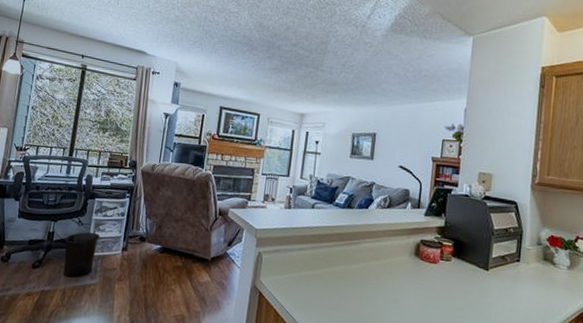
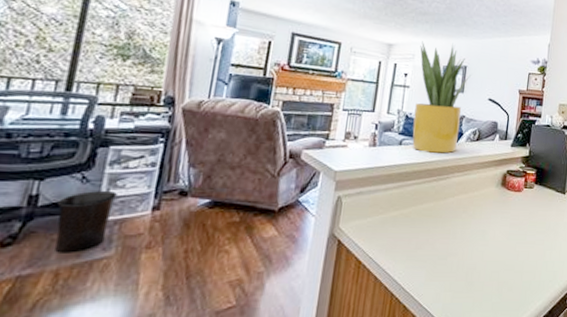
planter: none [323,110,381,219] -> present [412,41,472,154]

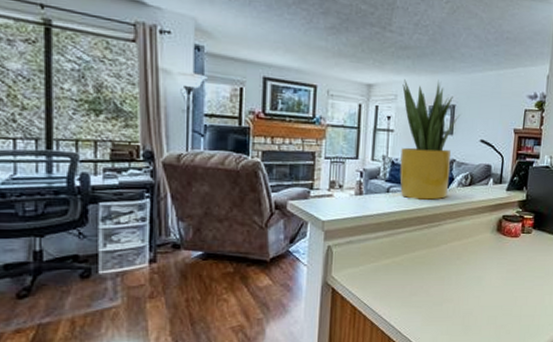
waste bin: present [55,190,117,253] -> none [61,245,114,303]

